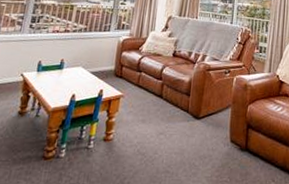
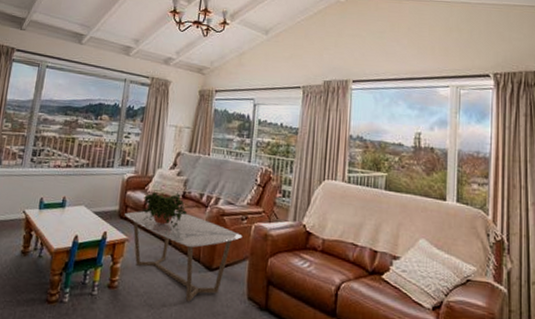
coffee table: none [120,68,226,148] -> present [125,211,243,302]
potted plant: none [136,52,178,84] -> present [142,192,188,228]

